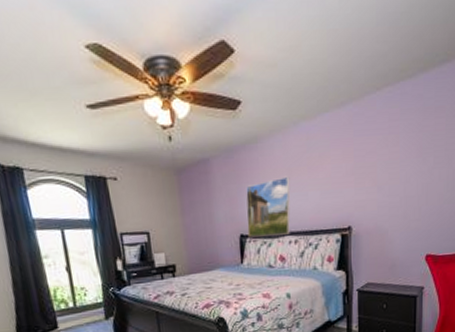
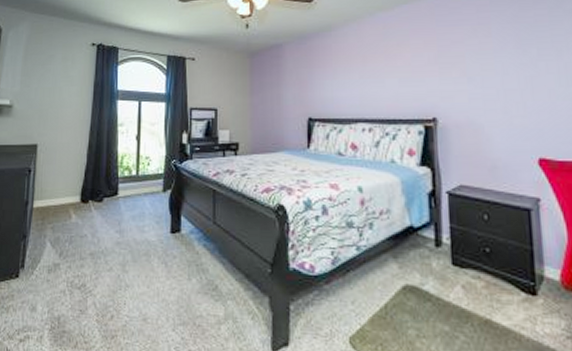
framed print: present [246,176,291,238] -> none [316,62,365,122]

